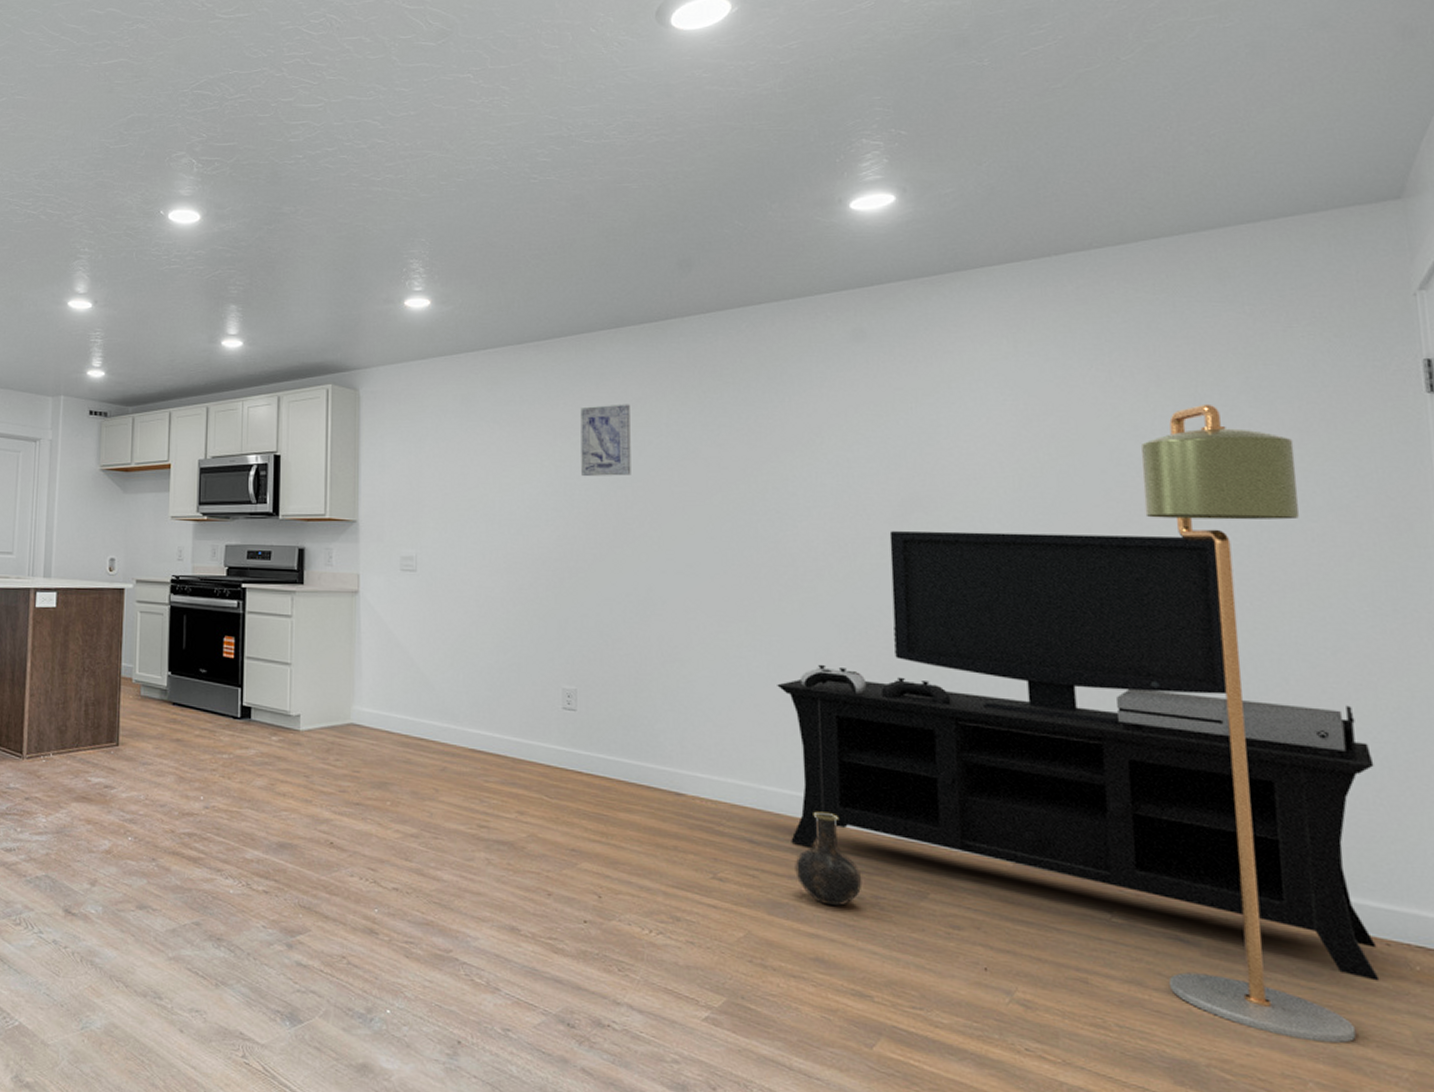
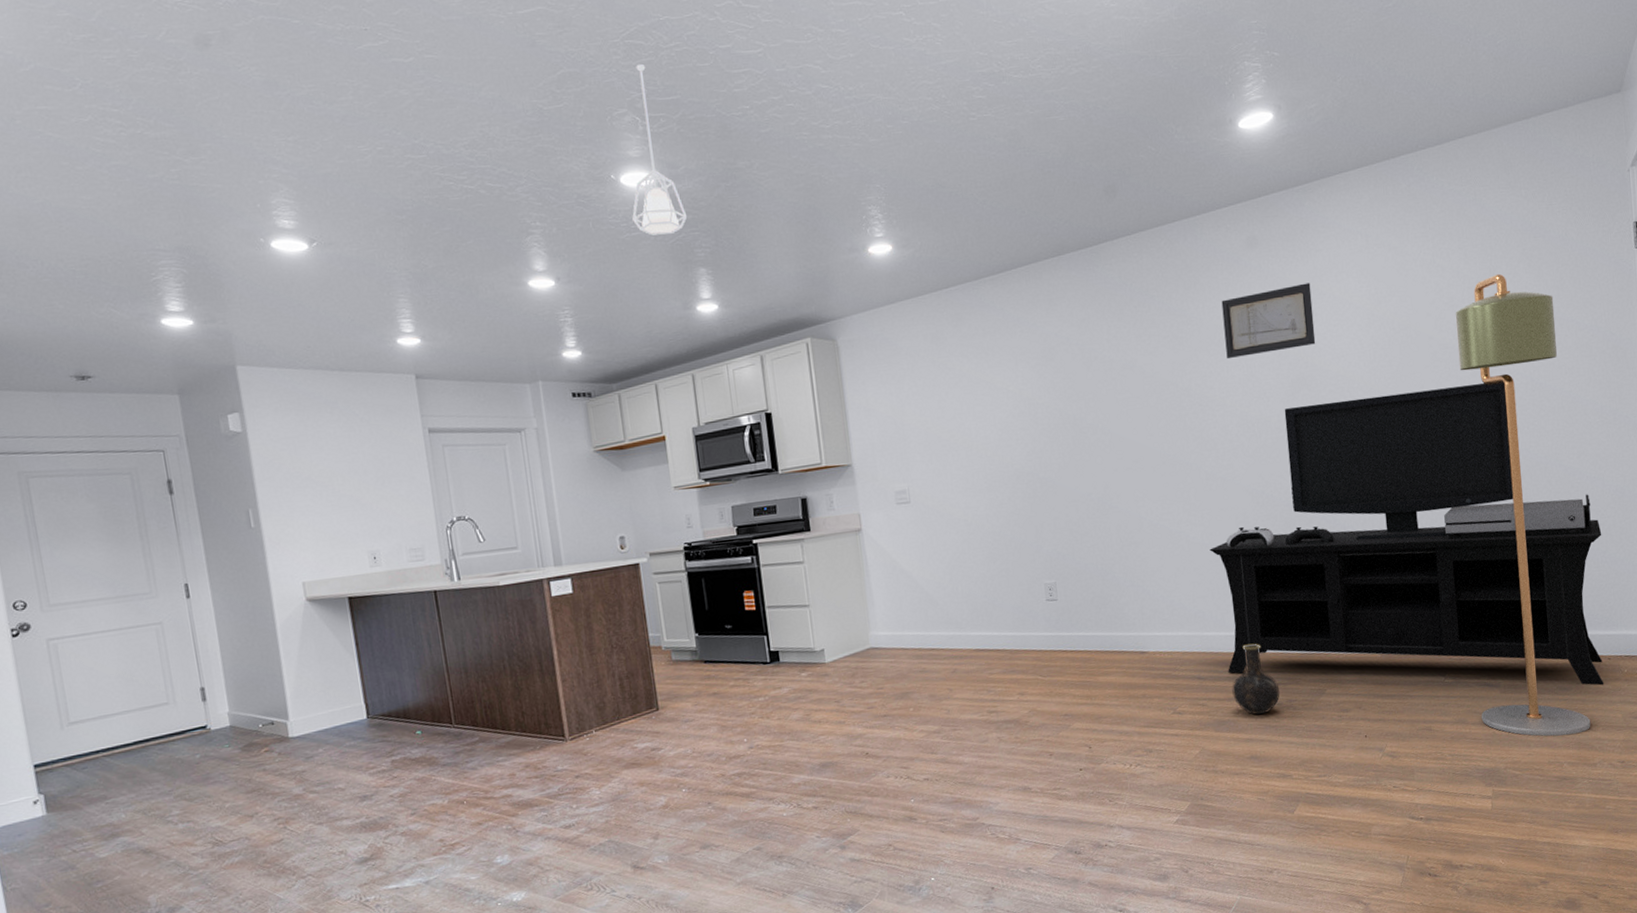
pendant lamp: none [174,112,227,269] -> present [632,63,688,235]
wall art: present [580,404,631,476] -> none [1035,325,1083,395]
wall art: none [814,388,938,464] -> present [1221,282,1316,359]

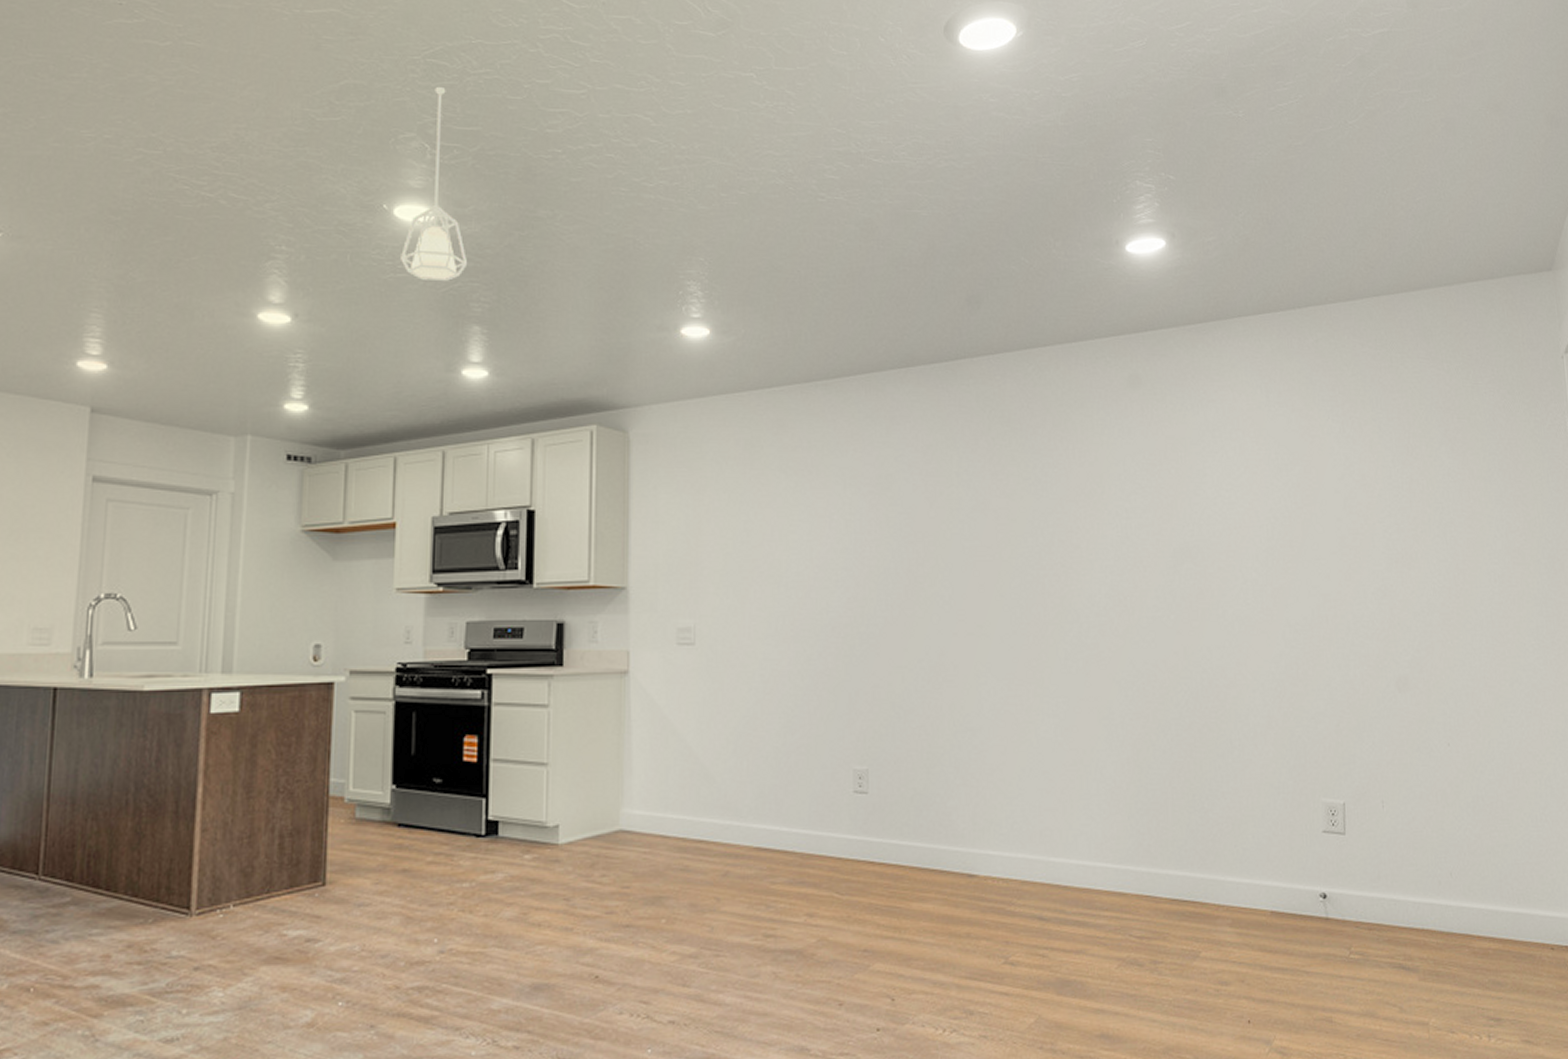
media console: present [1209,382,1604,686] -> none [1064,580,1547,984]
wall art: present [1221,282,1316,359] -> none [1095,436,1204,515]
vase: present [1232,643,1280,715] -> none [1081,879,1143,978]
floor lamp: present [1455,273,1591,737] -> none [1367,454,1532,1048]

